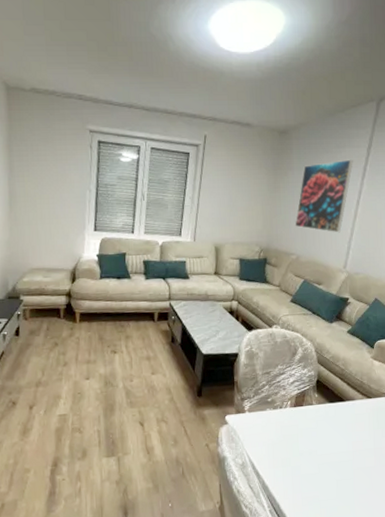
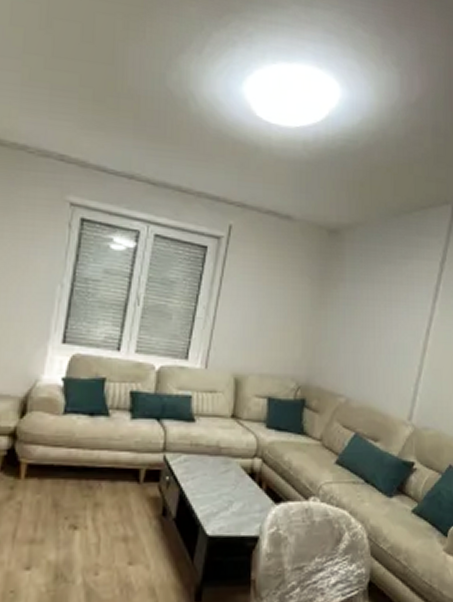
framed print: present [295,159,353,233] -> none [345,274,423,371]

